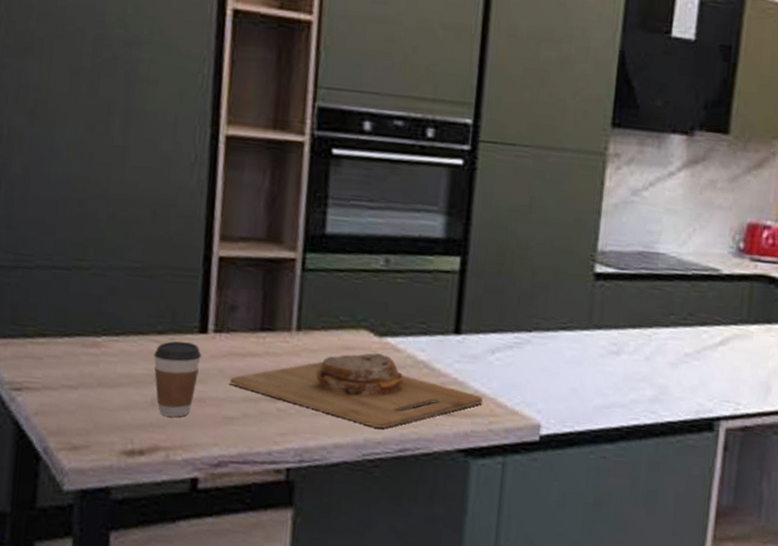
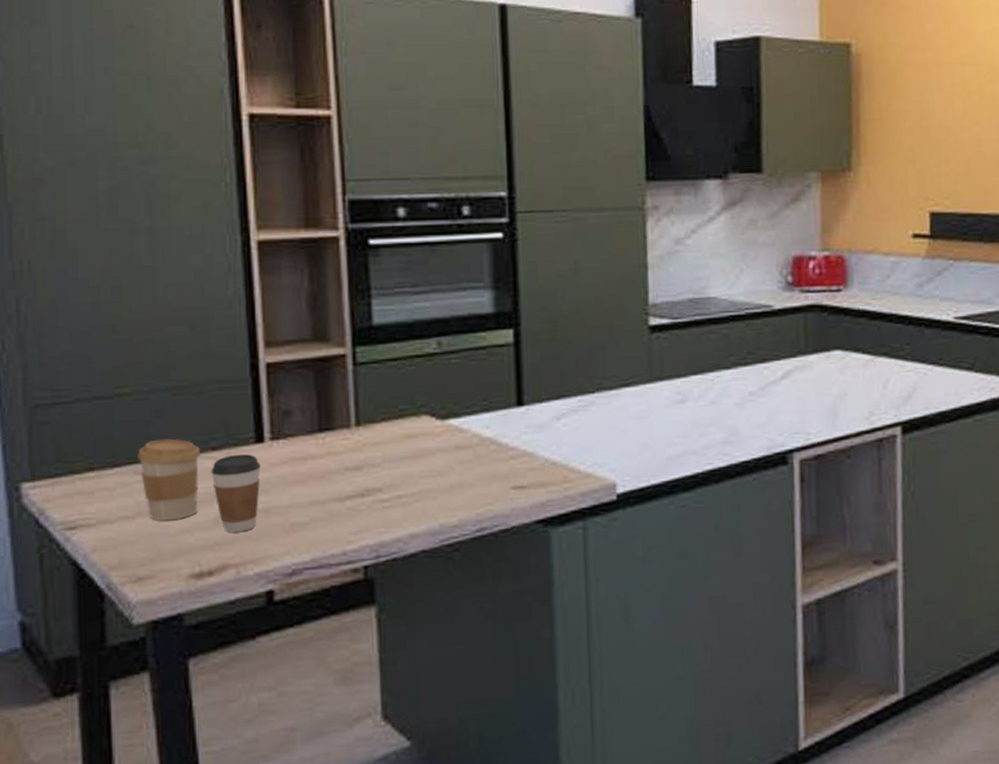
coffee cup: none [87,316,147,396] -> present [137,438,201,521]
cutting board: present [230,352,483,429] -> none [294,436,555,512]

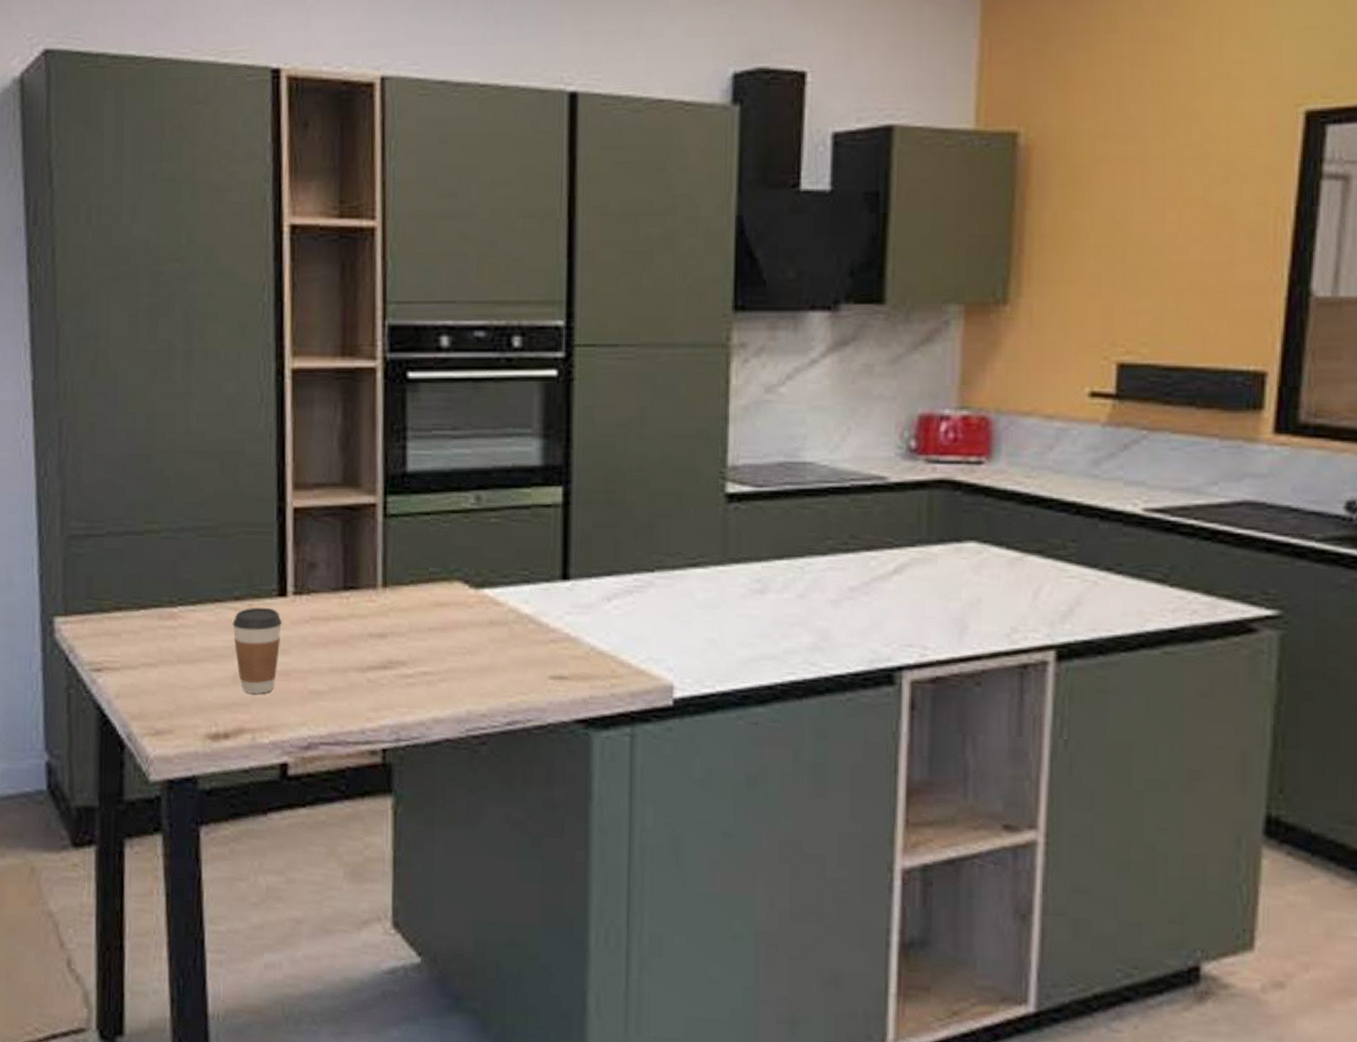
coffee cup: present [137,438,201,521] -> none [163,583,224,673]

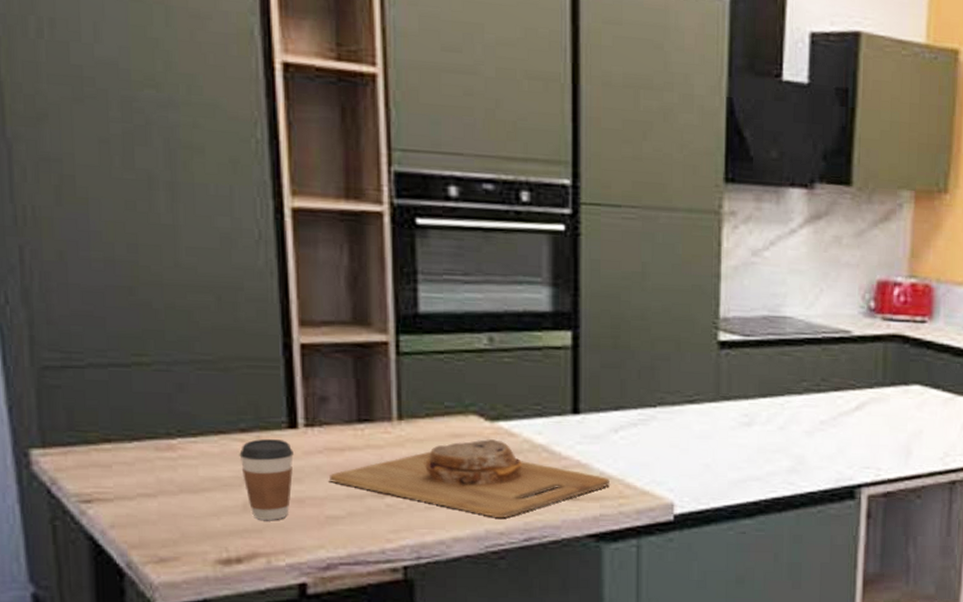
cutting board: none [315,607,601,698] -> present [330,438,610,519]

